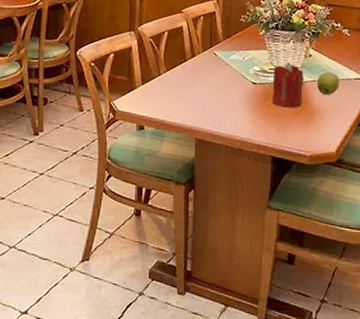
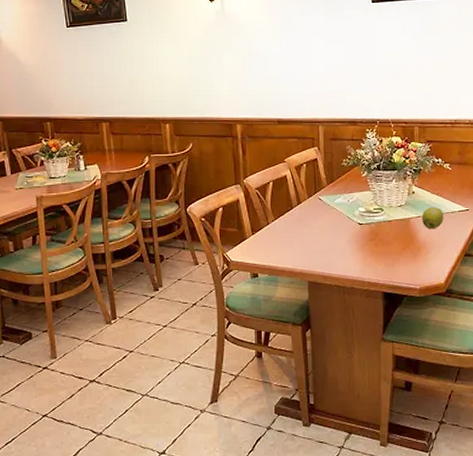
candle: present [272,62,304,108] -> none [378,201,409,245]

